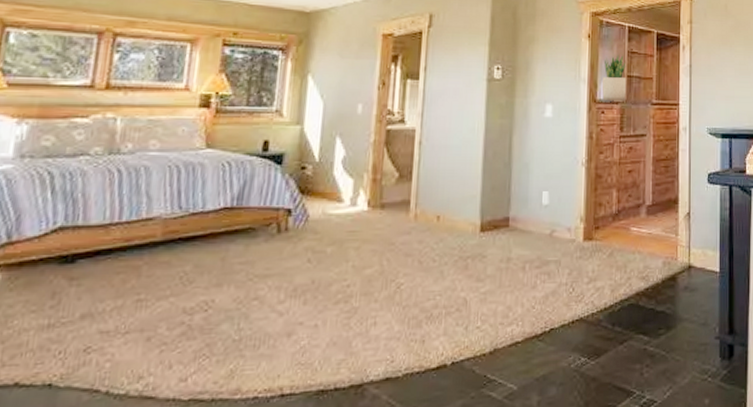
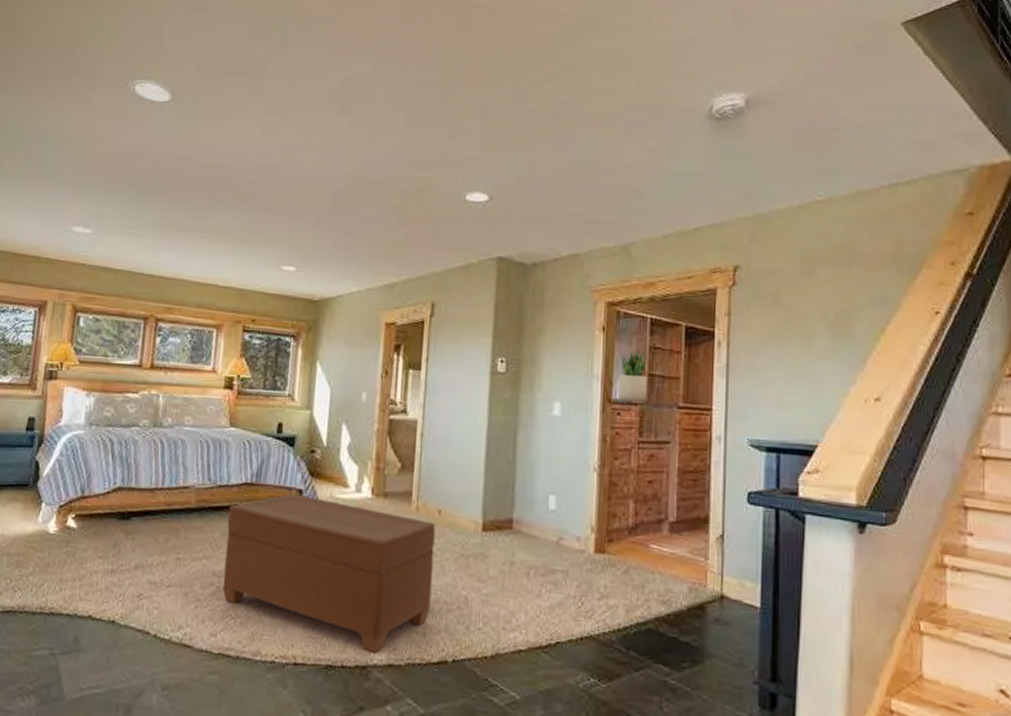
ottoman: none [194,215,435,369] -> present [222,494,436,653]

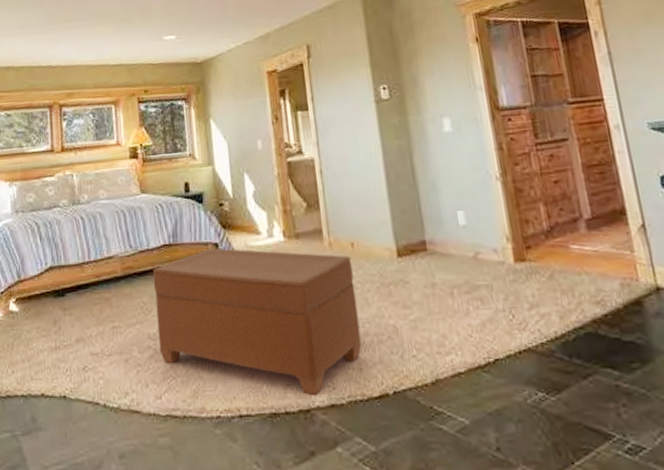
planter: present [618,350,648,403] -> none [500,54,535,107]

